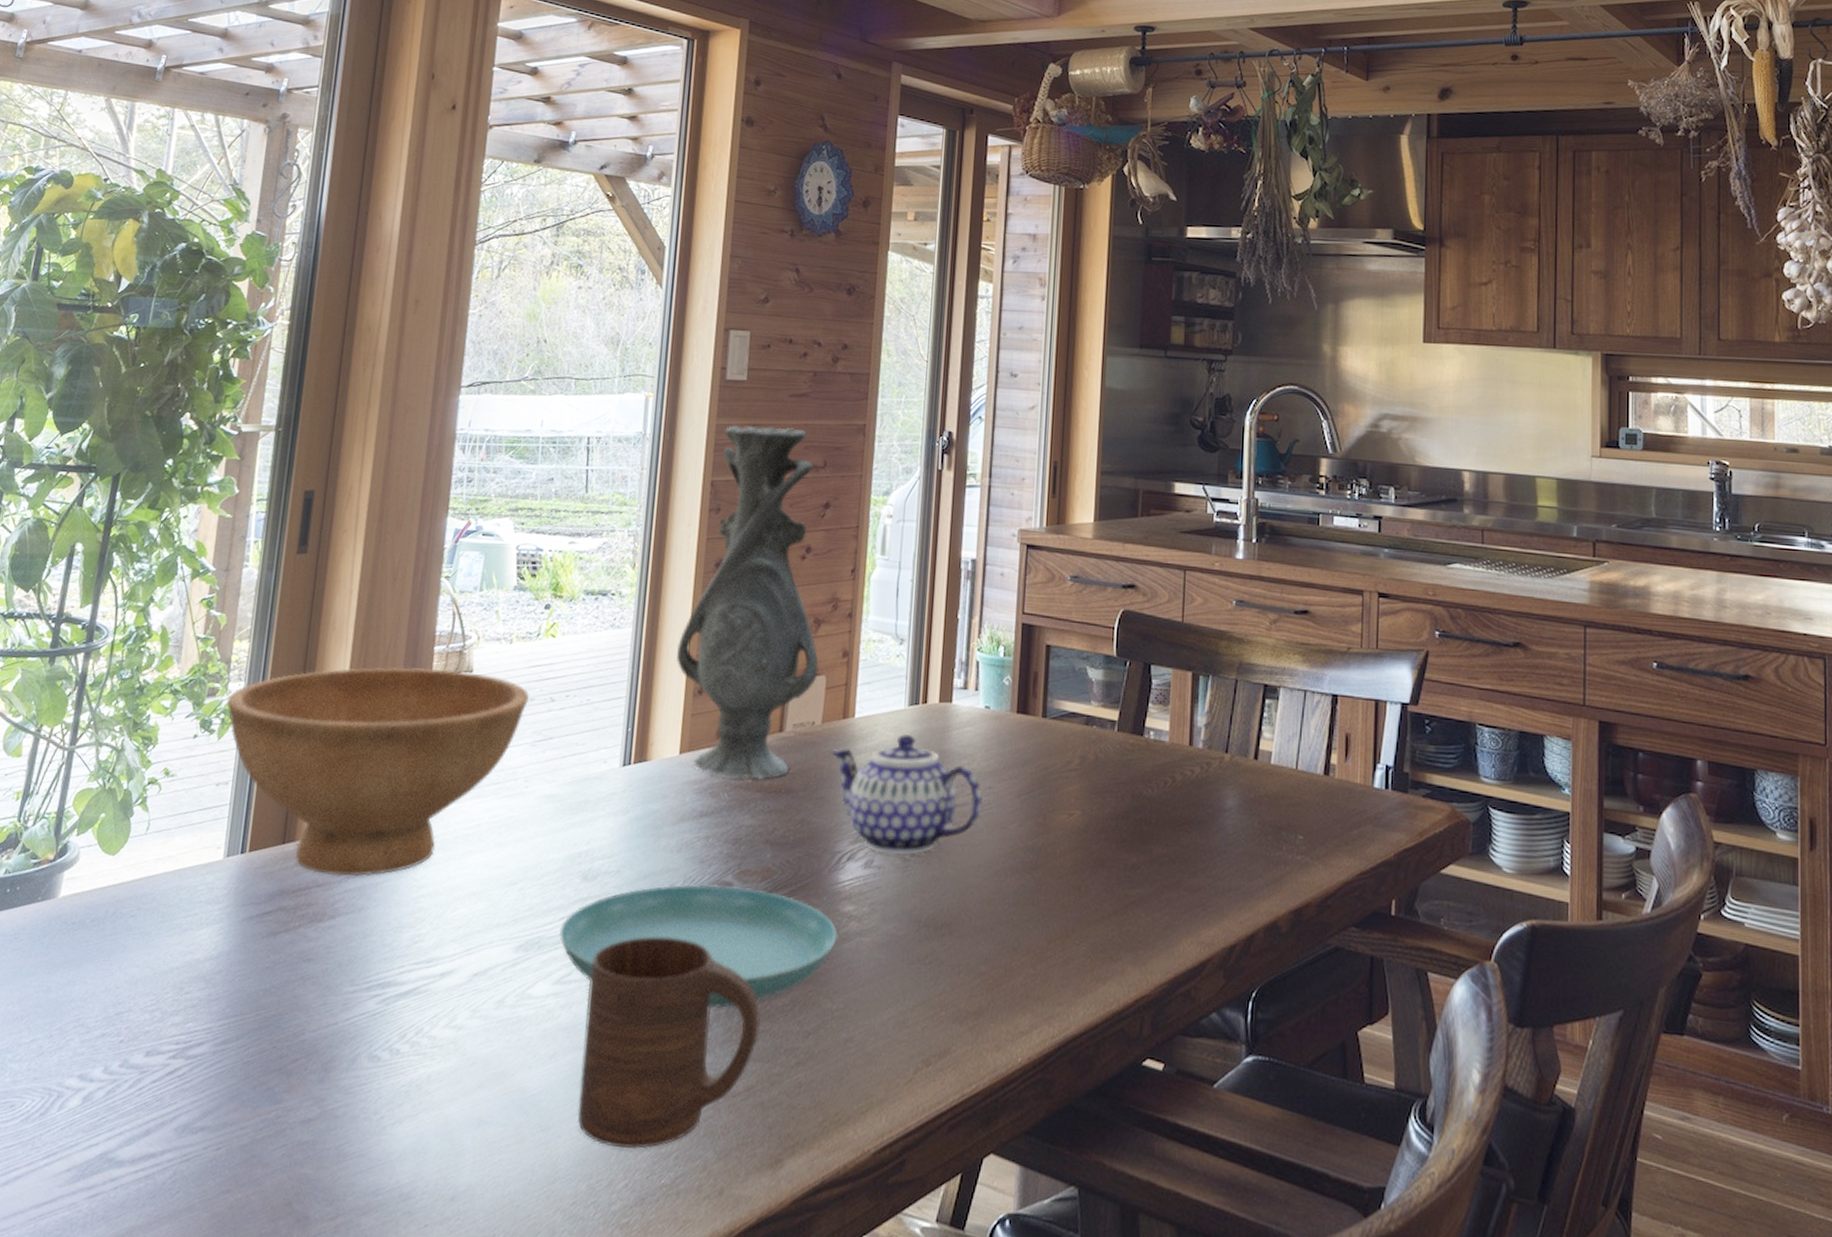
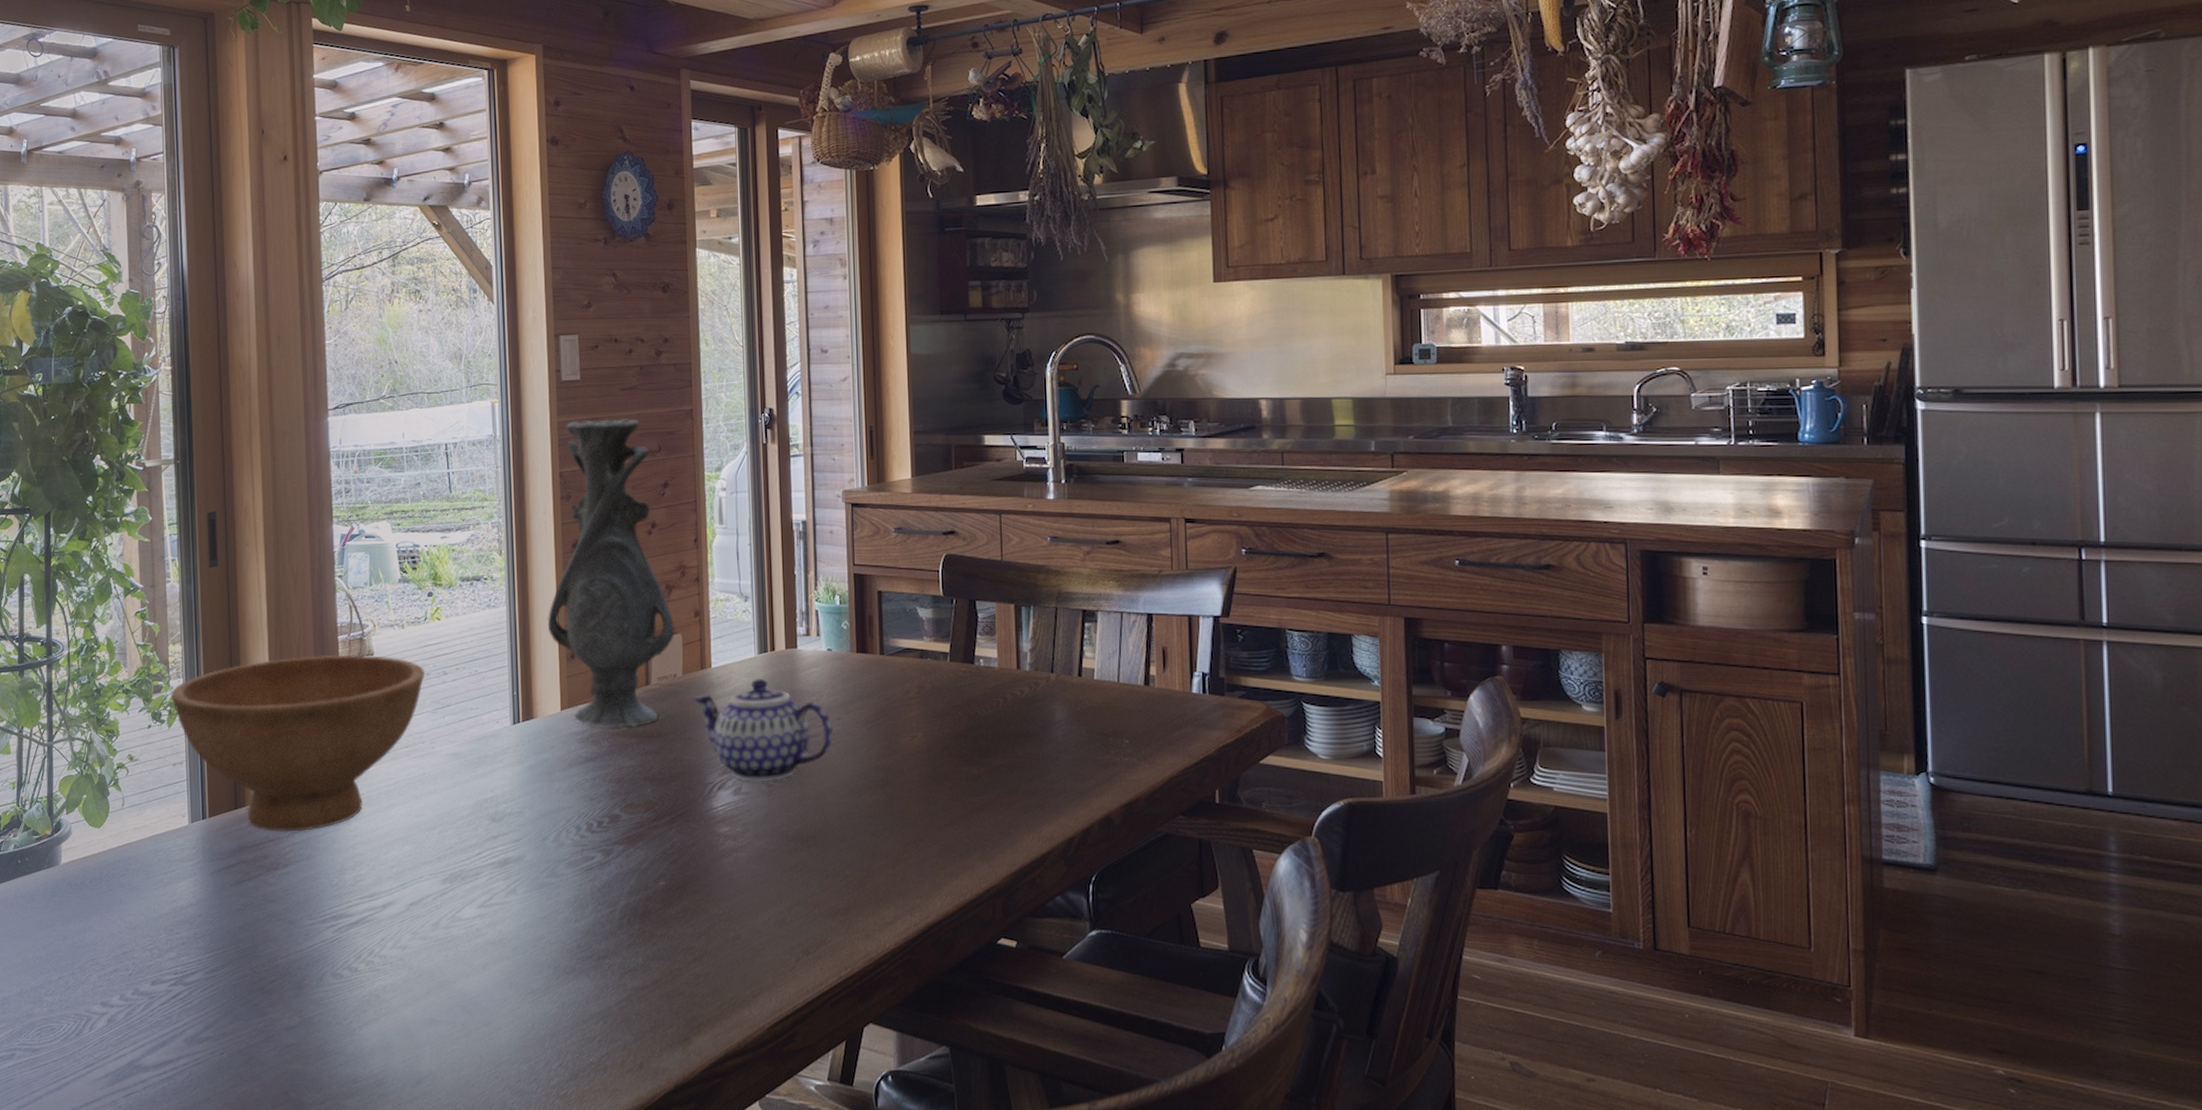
saucer: present [559,884,839,1008] -> none [478,818,718,919]
cup: present [577,936,761,1150] -> none [507,864,658,1036]

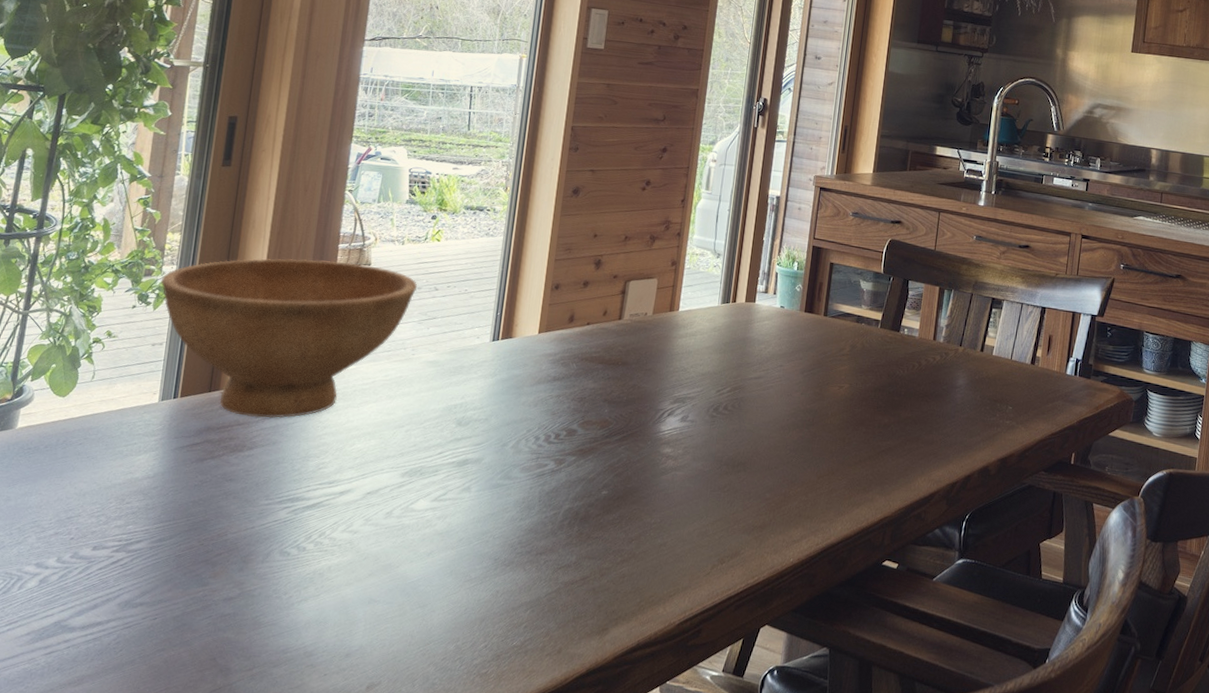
vase: present [547,418,675,727] -> none [539,83,654,355]
teapot: present [694,679,833,782] -> none [659,325,774,413]

